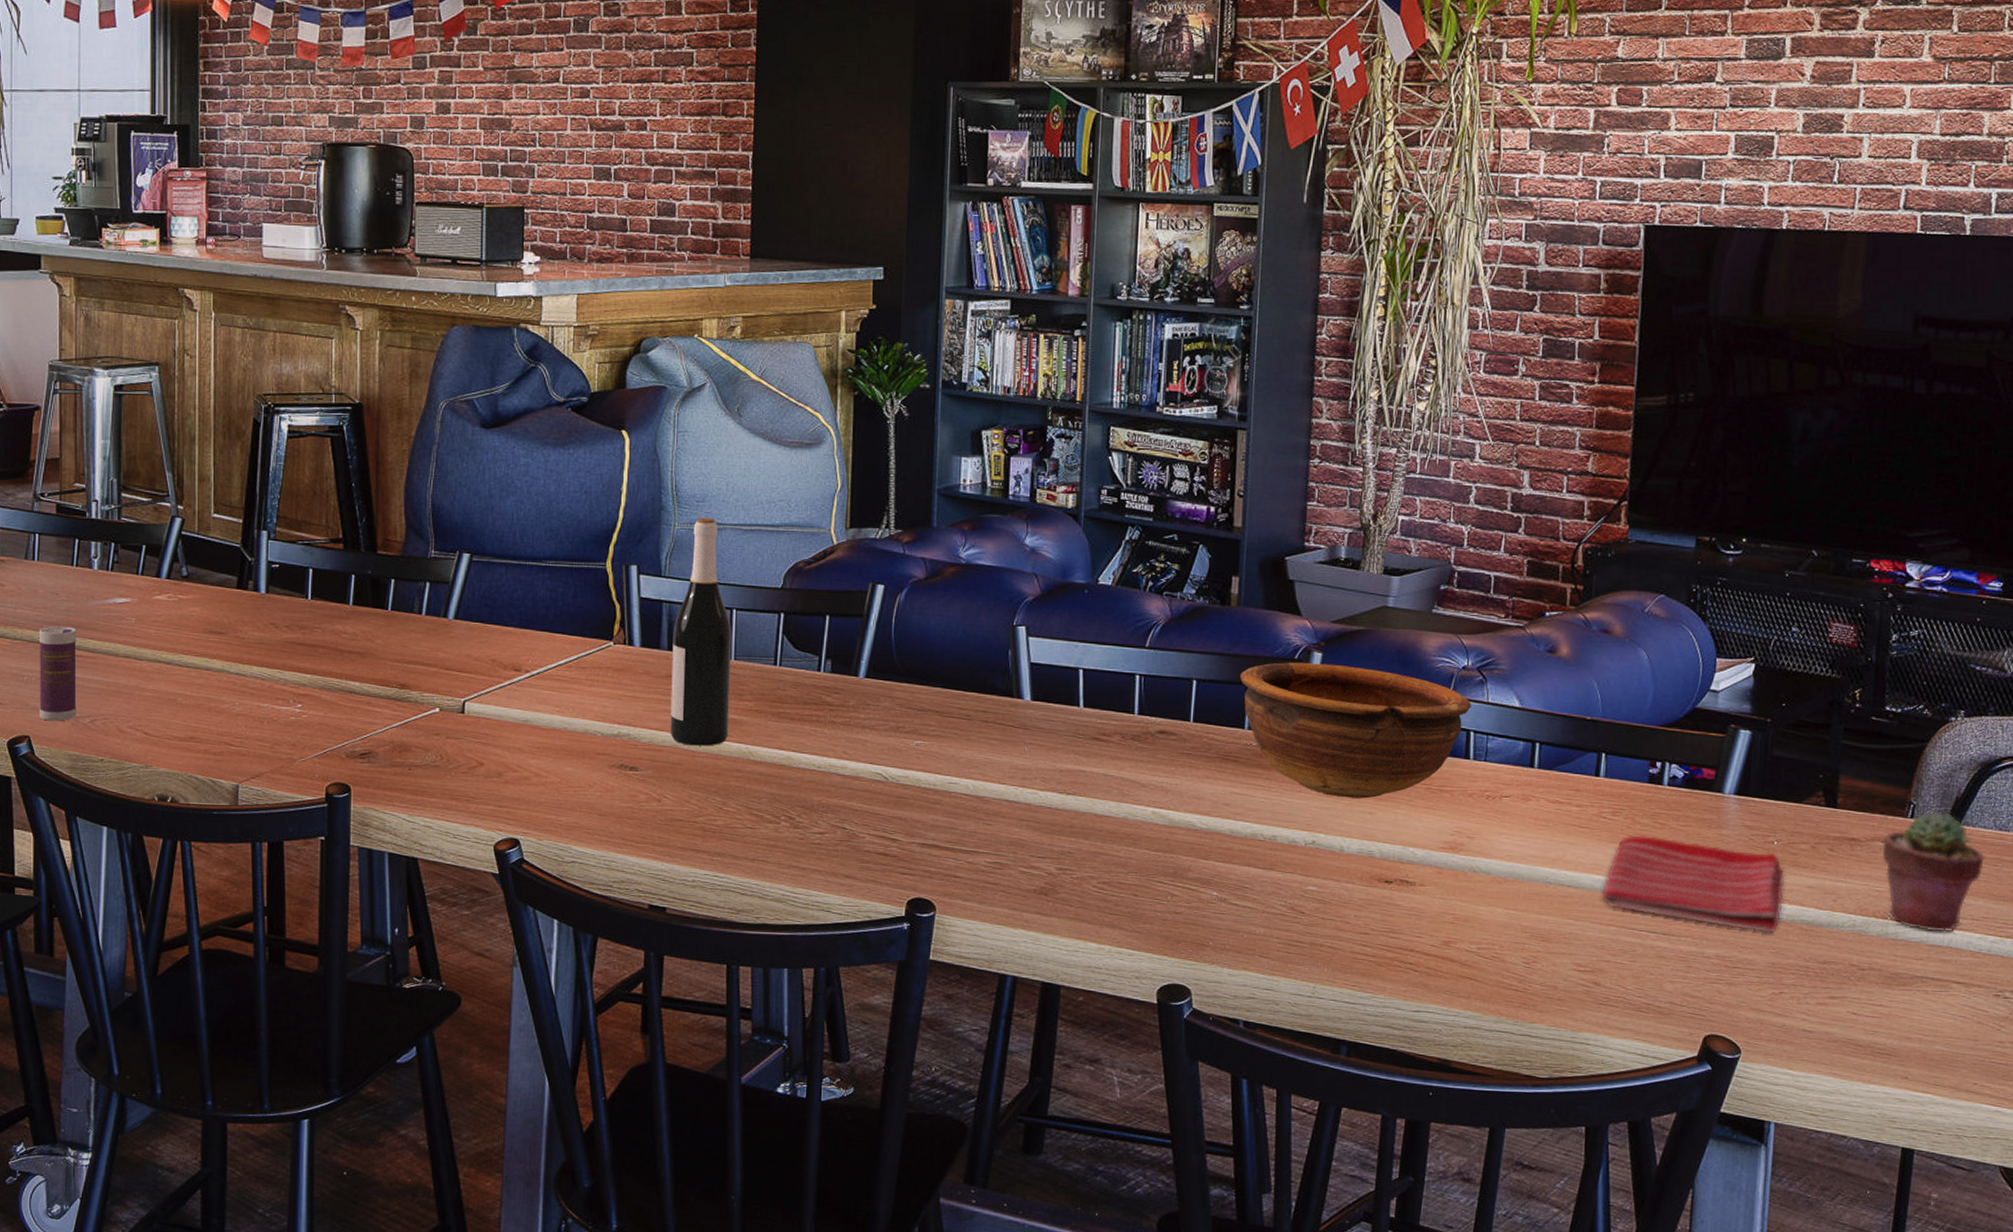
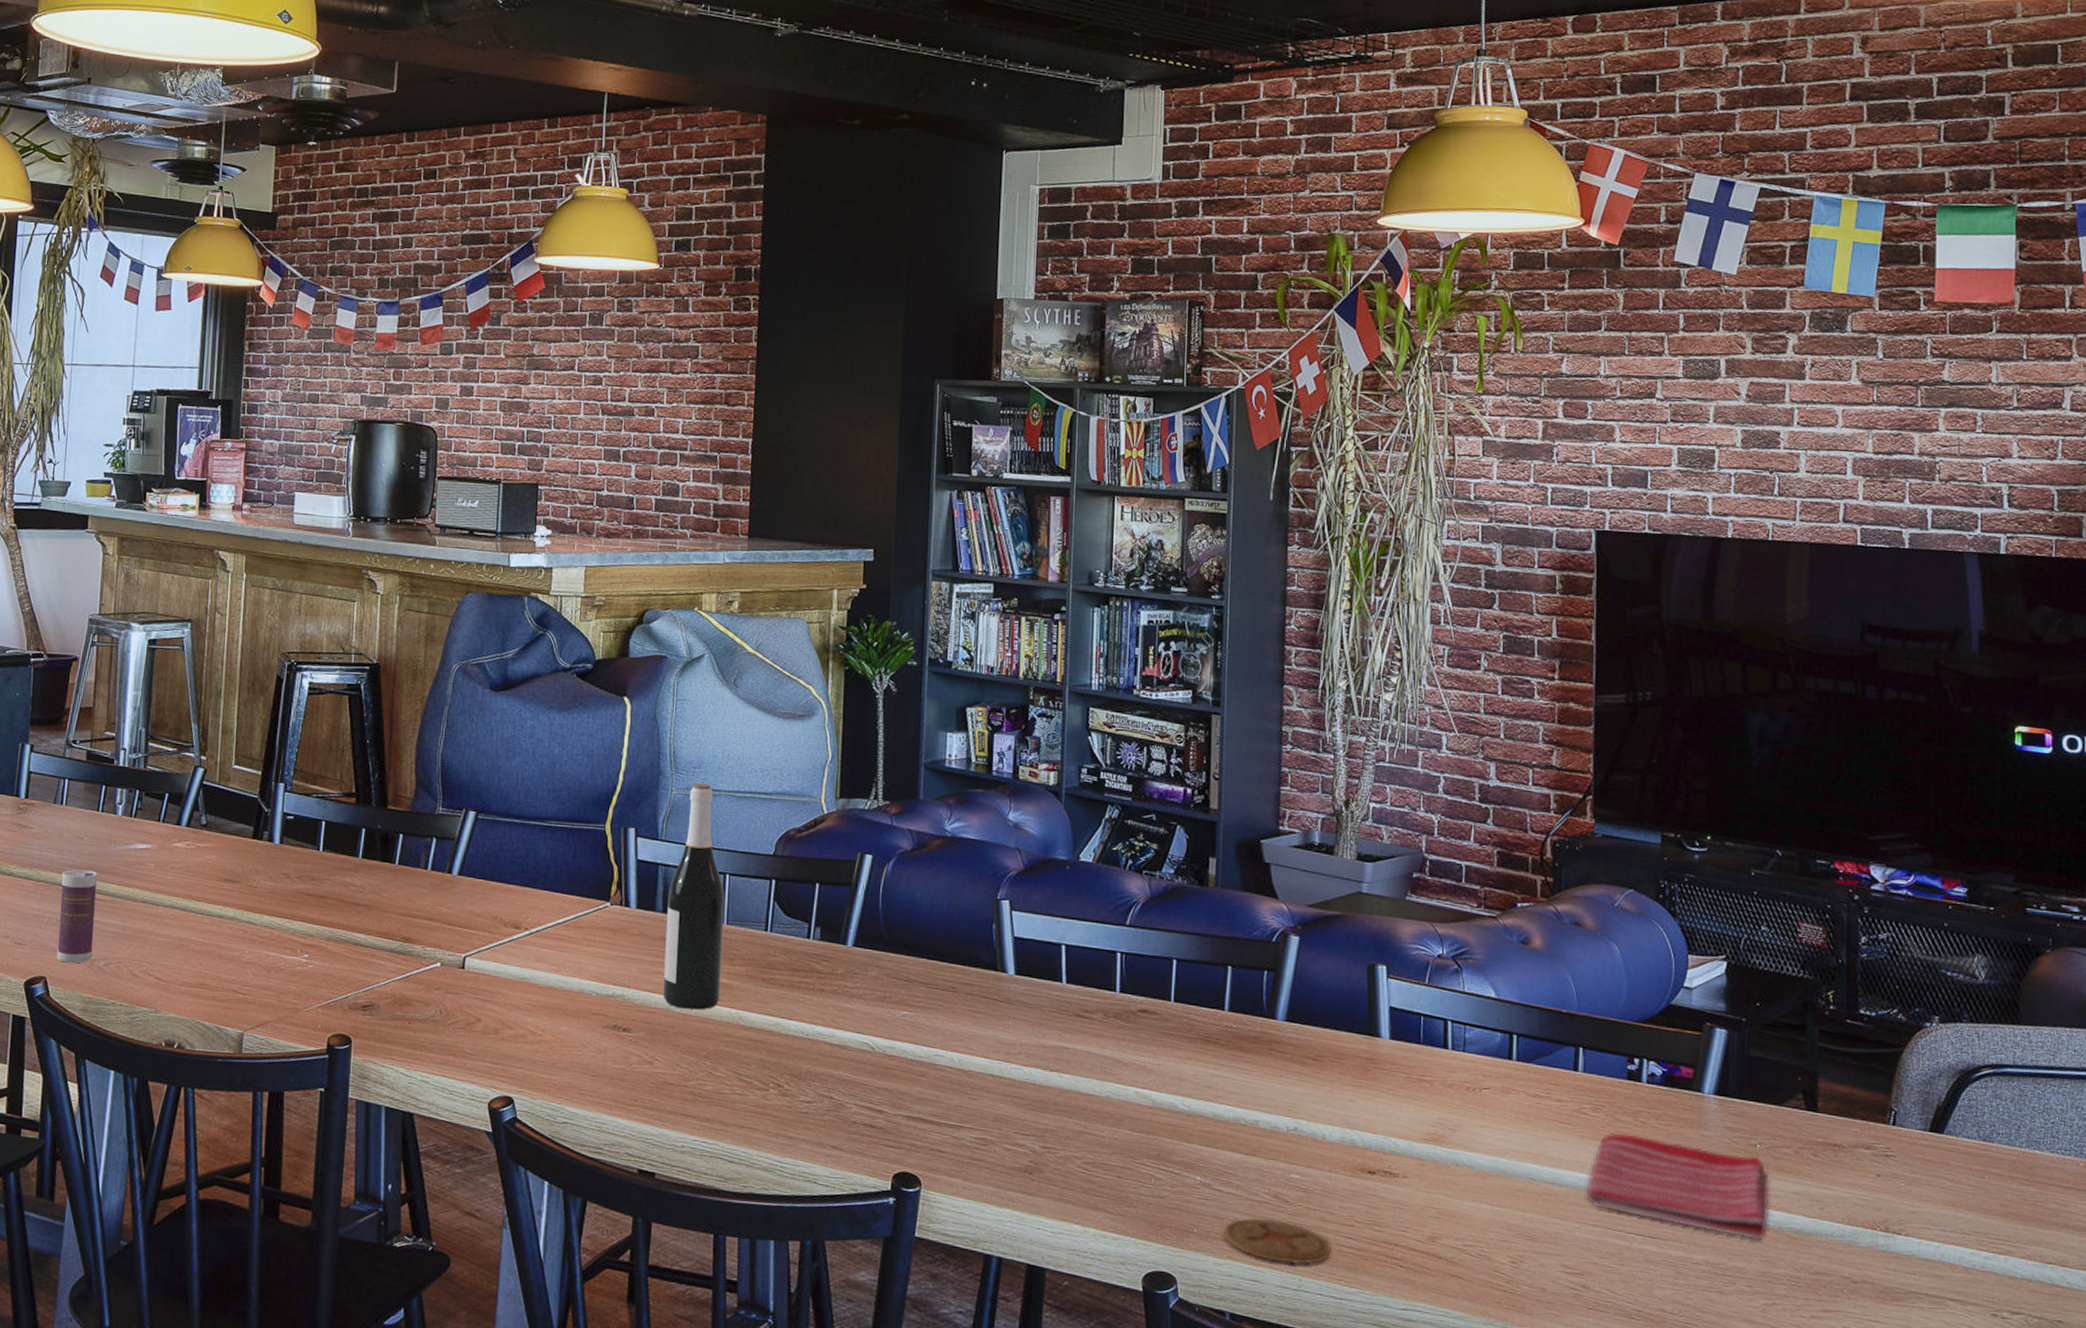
coaster: none [1238,929,1346,973] -> present [1223,1217,1331,1265]
bowl: present [1239,662,1471,799] -> none [1218,945,1448,1086]
potted succulent: present [1882,811,1985,932] -> none [1866,1119,1971,1246]

